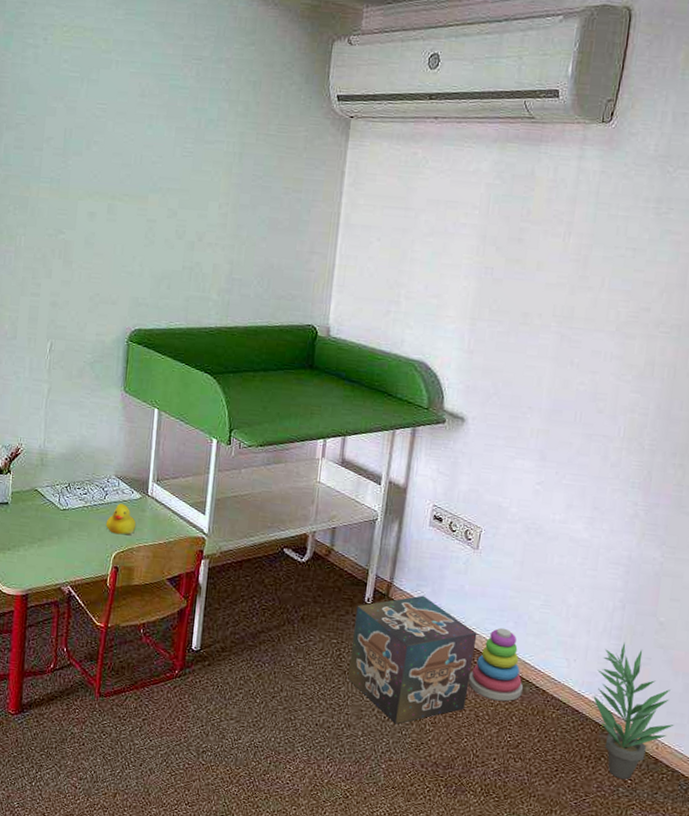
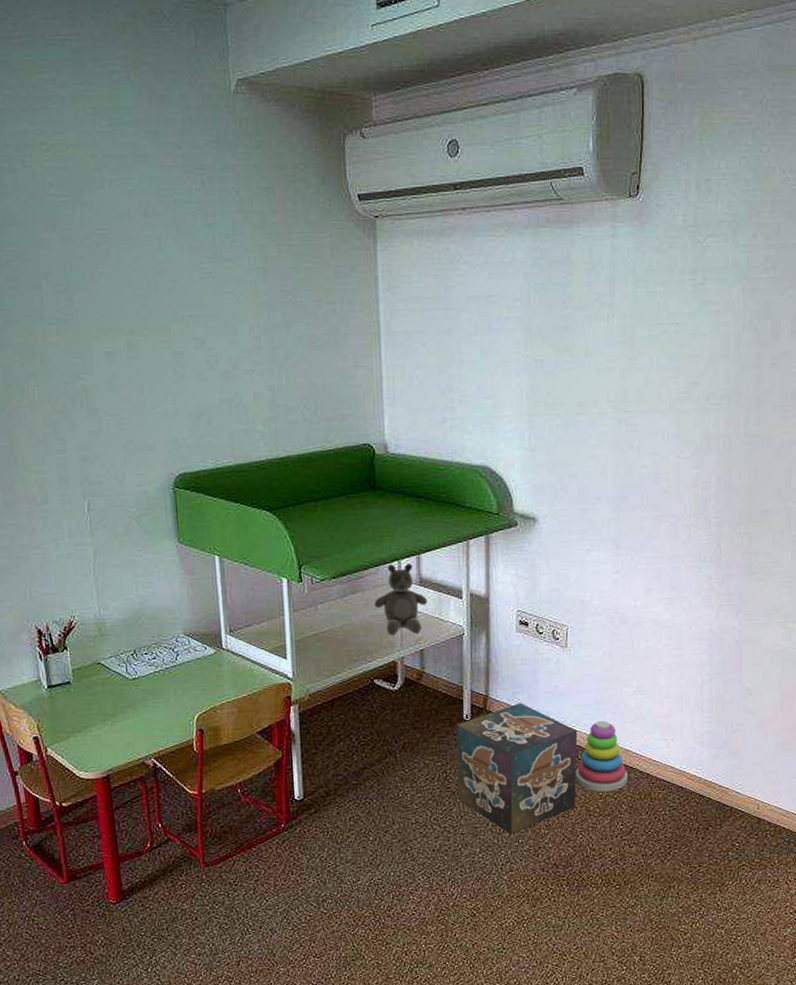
rubber duck: present [105,503,137,535] -> none [182,662,216,695]
stuffed animal: none [295,441,347,511] -> present [374,564,428,634]
potted plant: present [593,642,674,780] -> none [694,713,771,844]

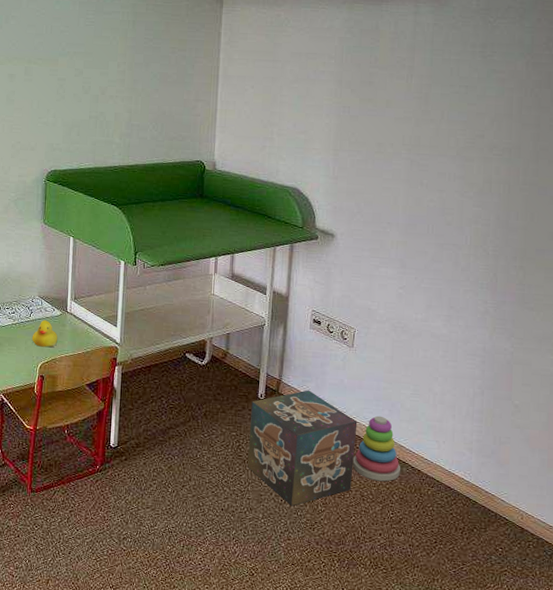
rubber duck: none [182,662,216,695] -> present [32,320,58,347]
stuffed animal: present [374,564,428,634] -> none [192,260,237,319]

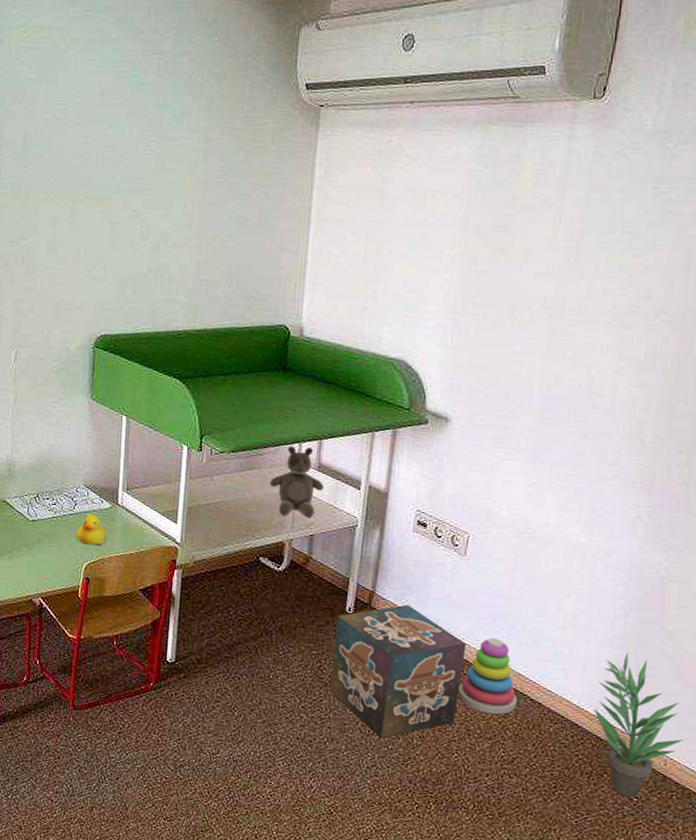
stuffed animal: none [192,260,237,319] -> present [269,446,325,518]
potted plant: none [462,424,535,549] -> present [594,652,684,798]

